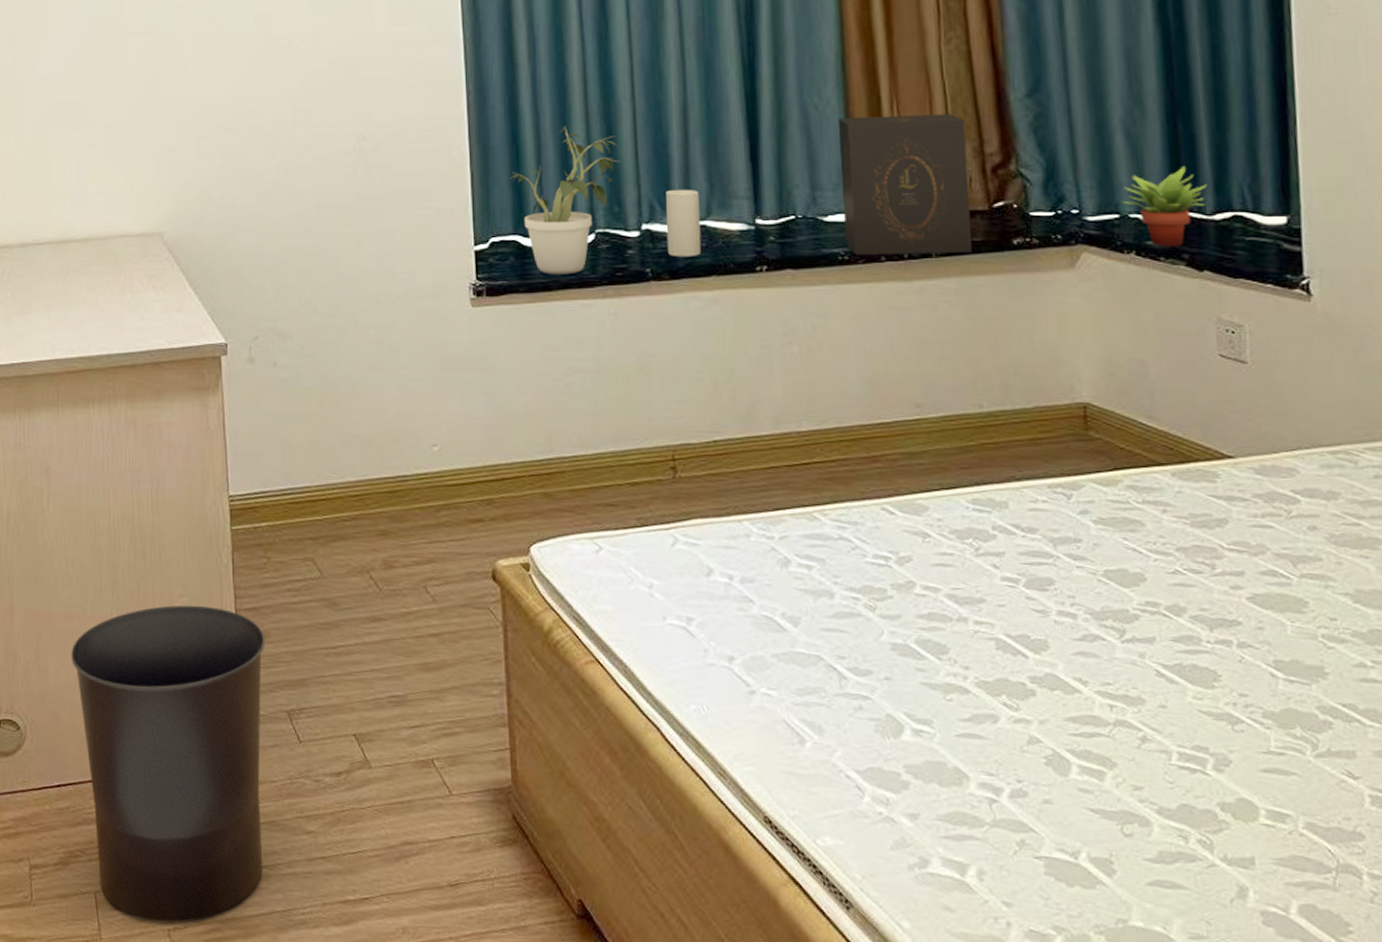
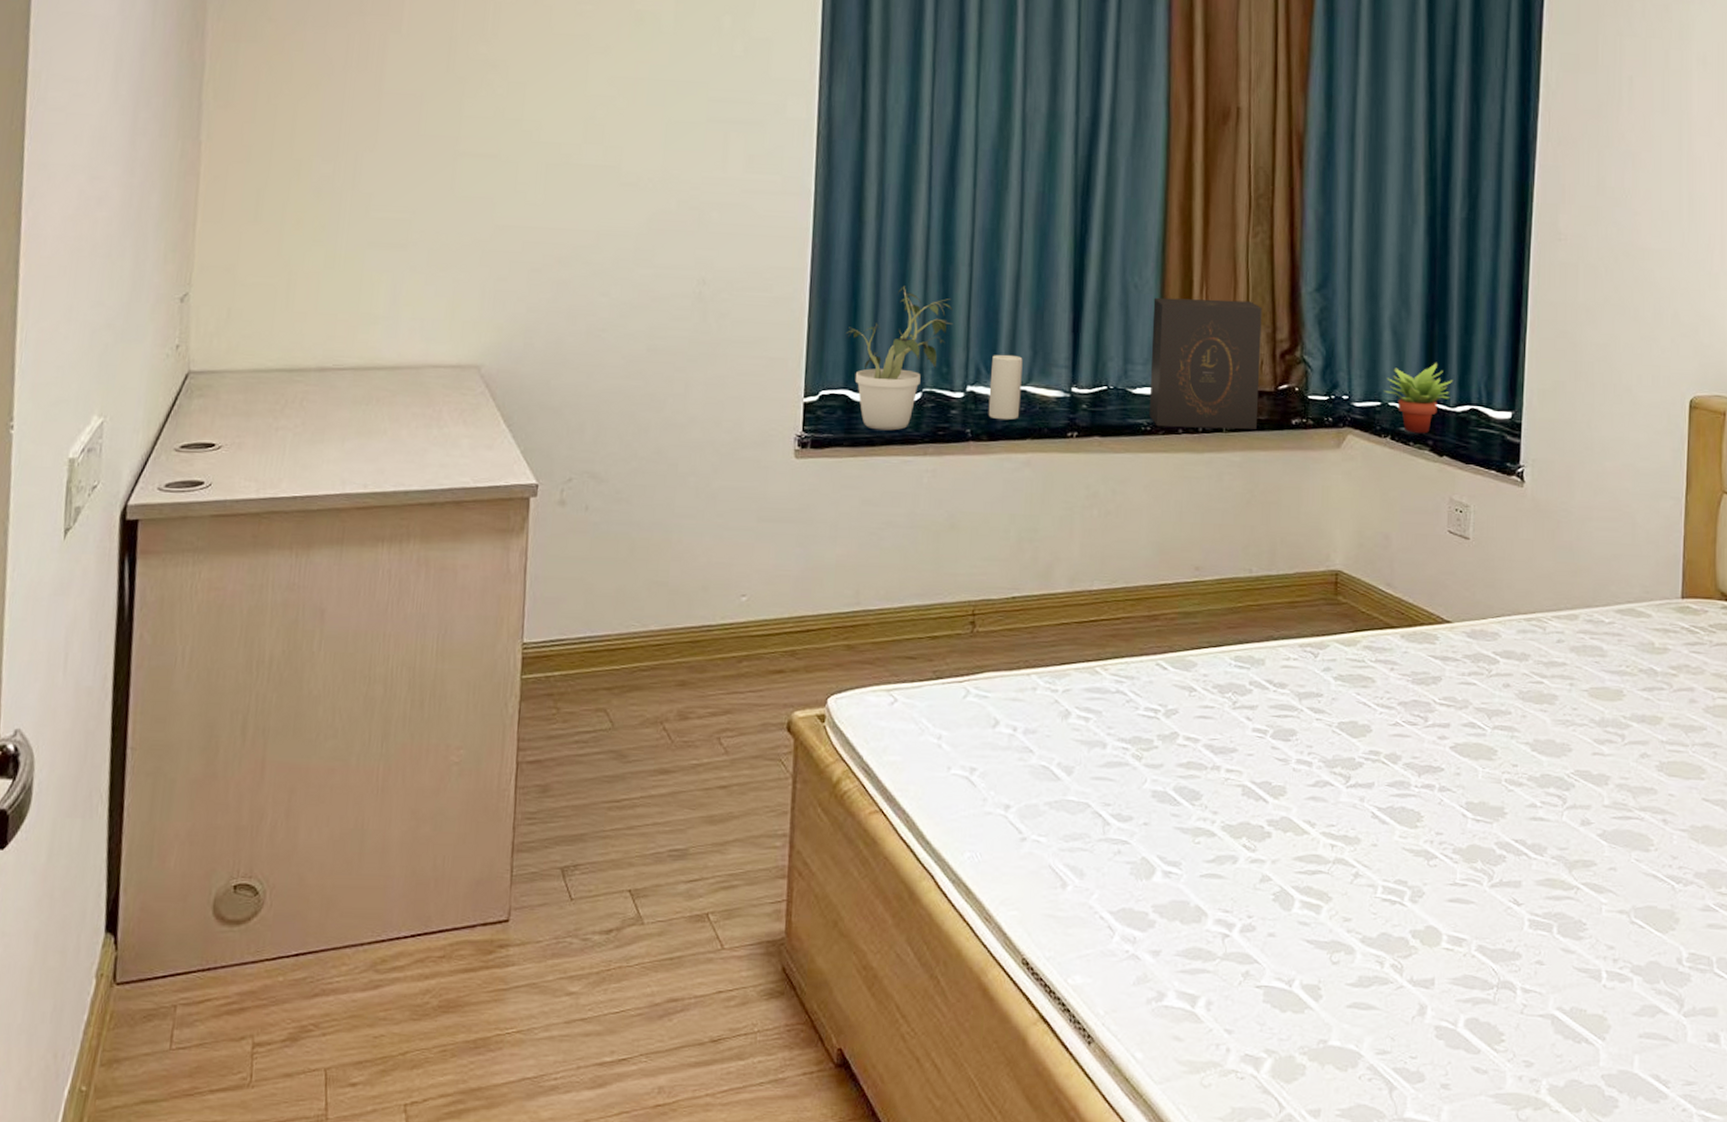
waste bin: present [71,605,265,922] -> none [326,757,546,1096]

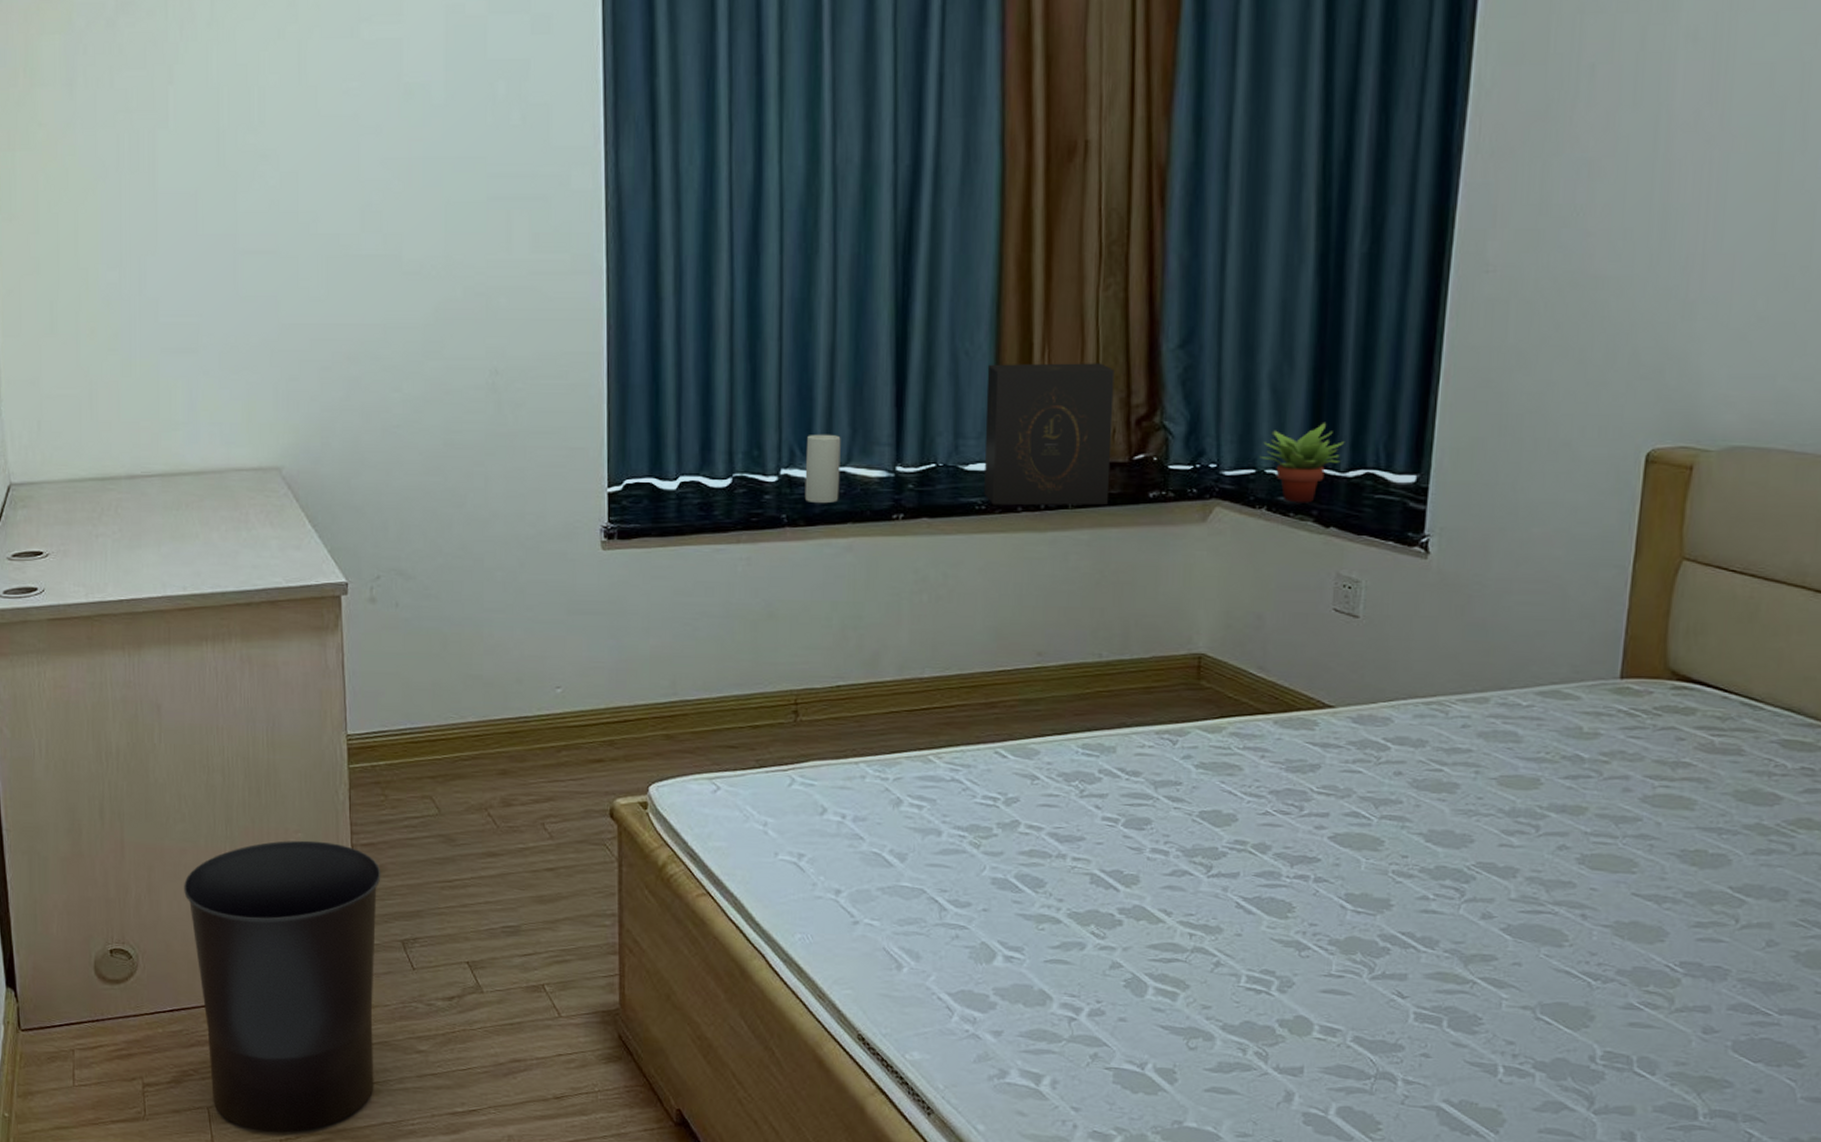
waste bin: none [326,757,546,1096] -> present [184,840,381,1133]
potted plant: present [846,285,953,431] -> none [648,365,763,519]

